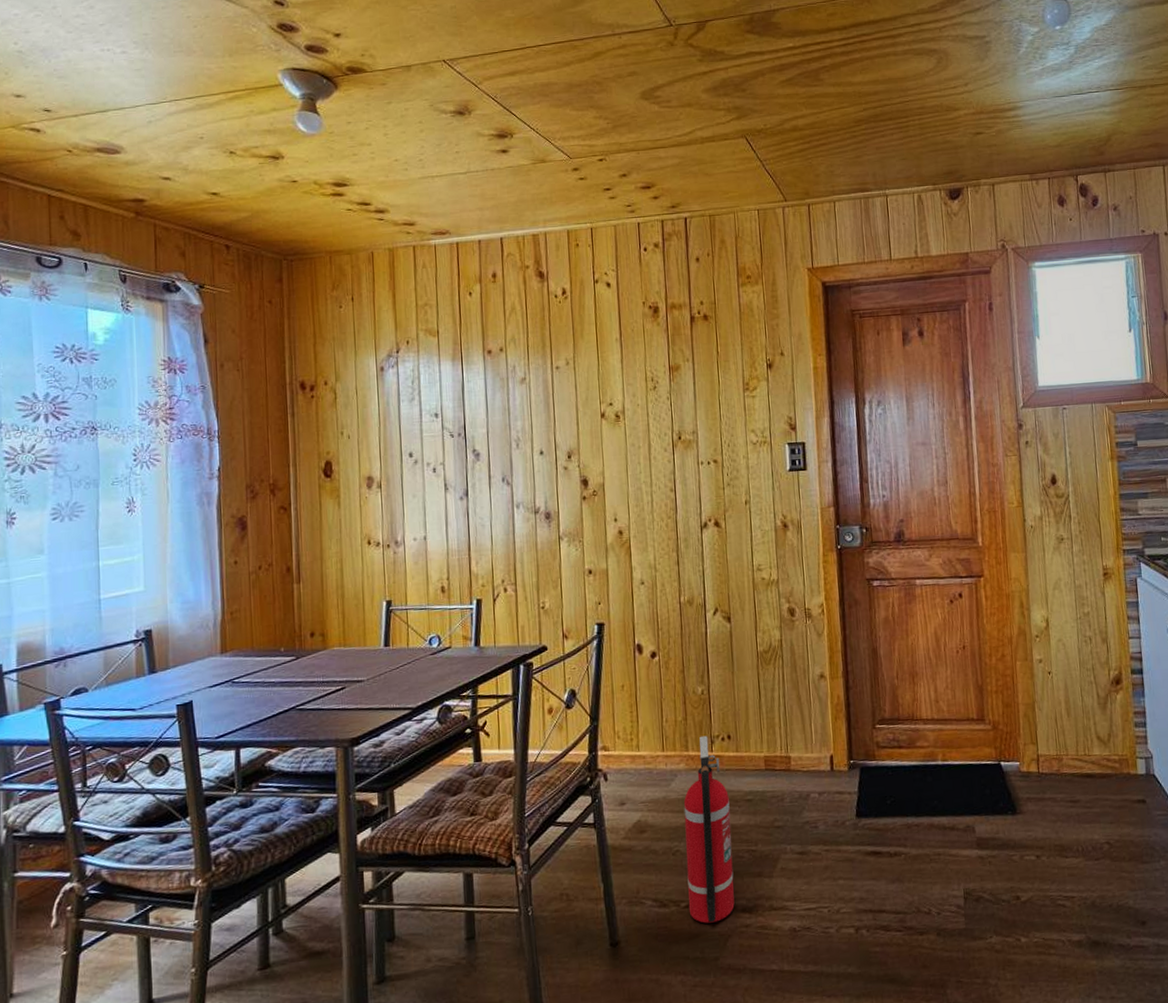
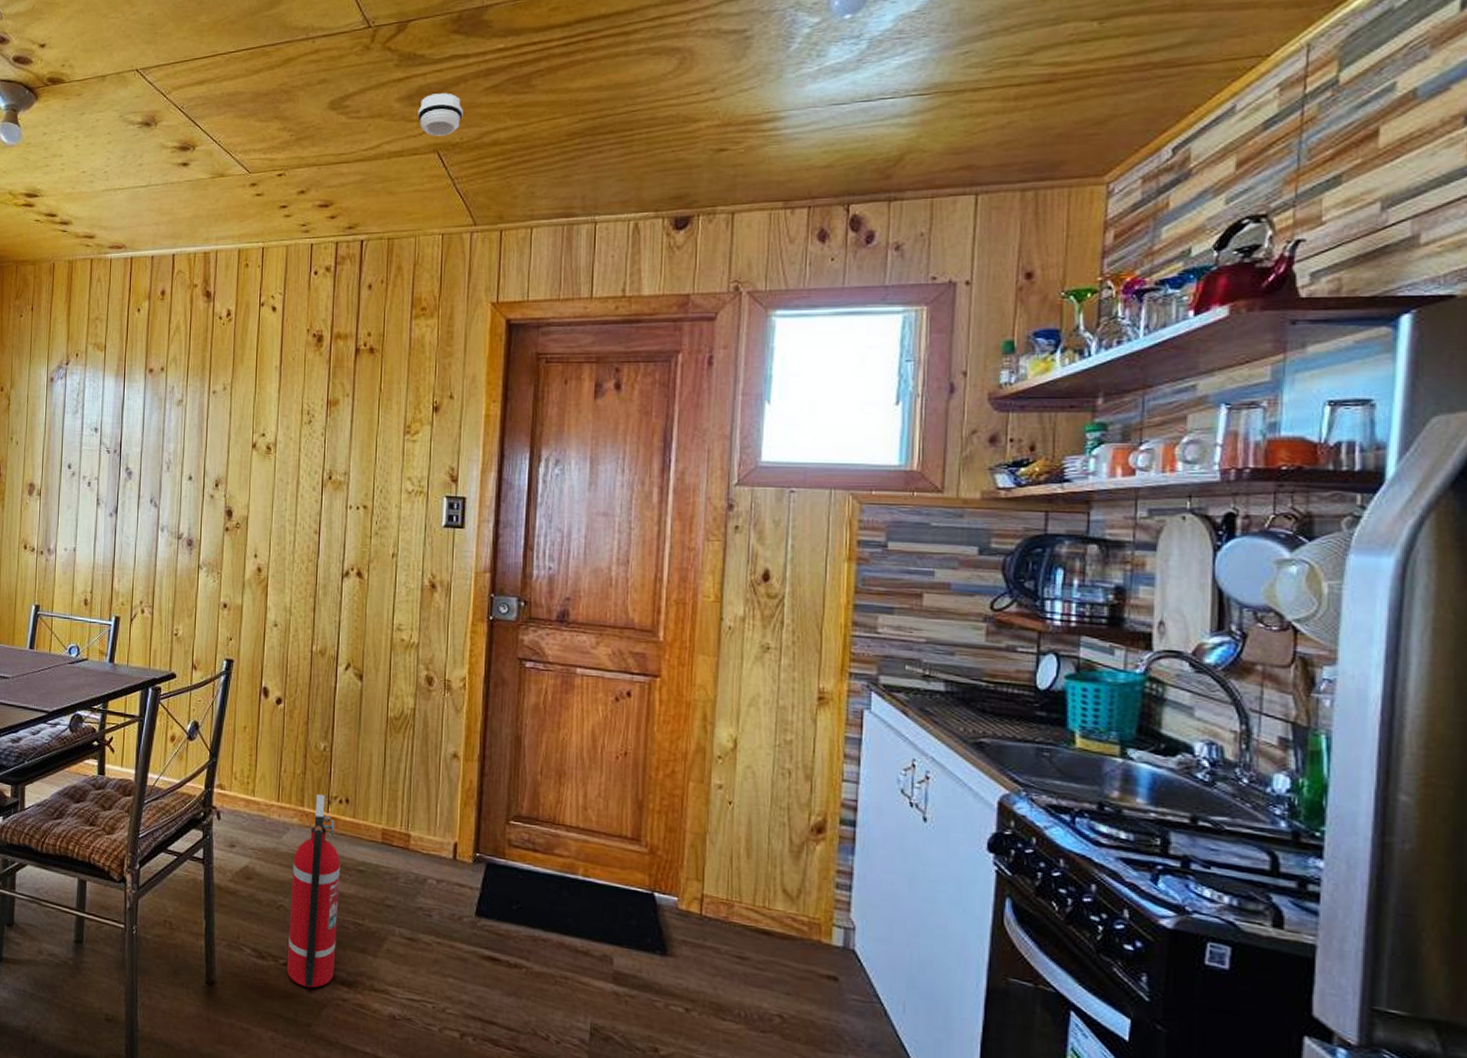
smoke detector: none [724,85,764,124] -> present [418,93,463,137]

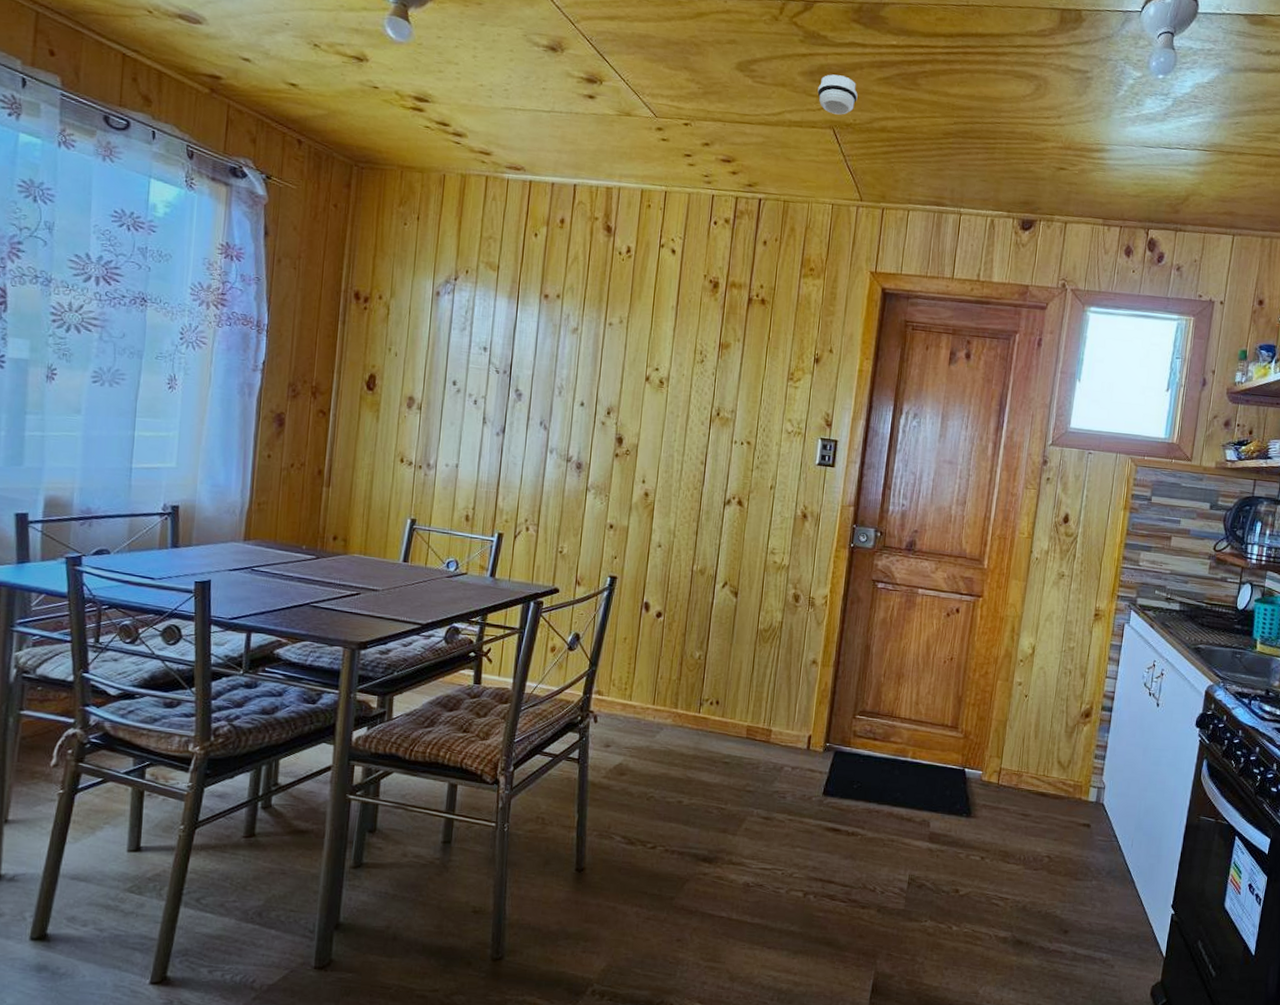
fire extinguisher: present [286,793,340,988] -> none [653,697,708,866]

